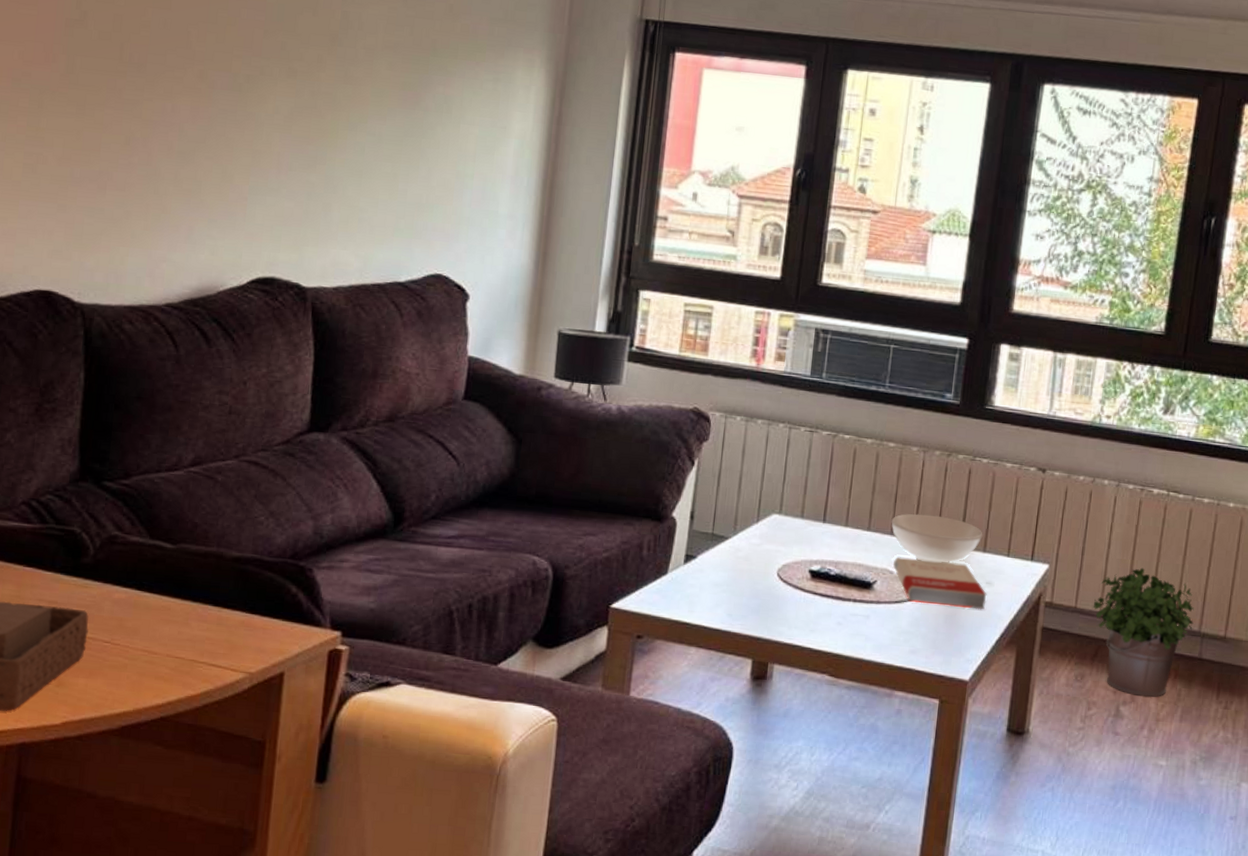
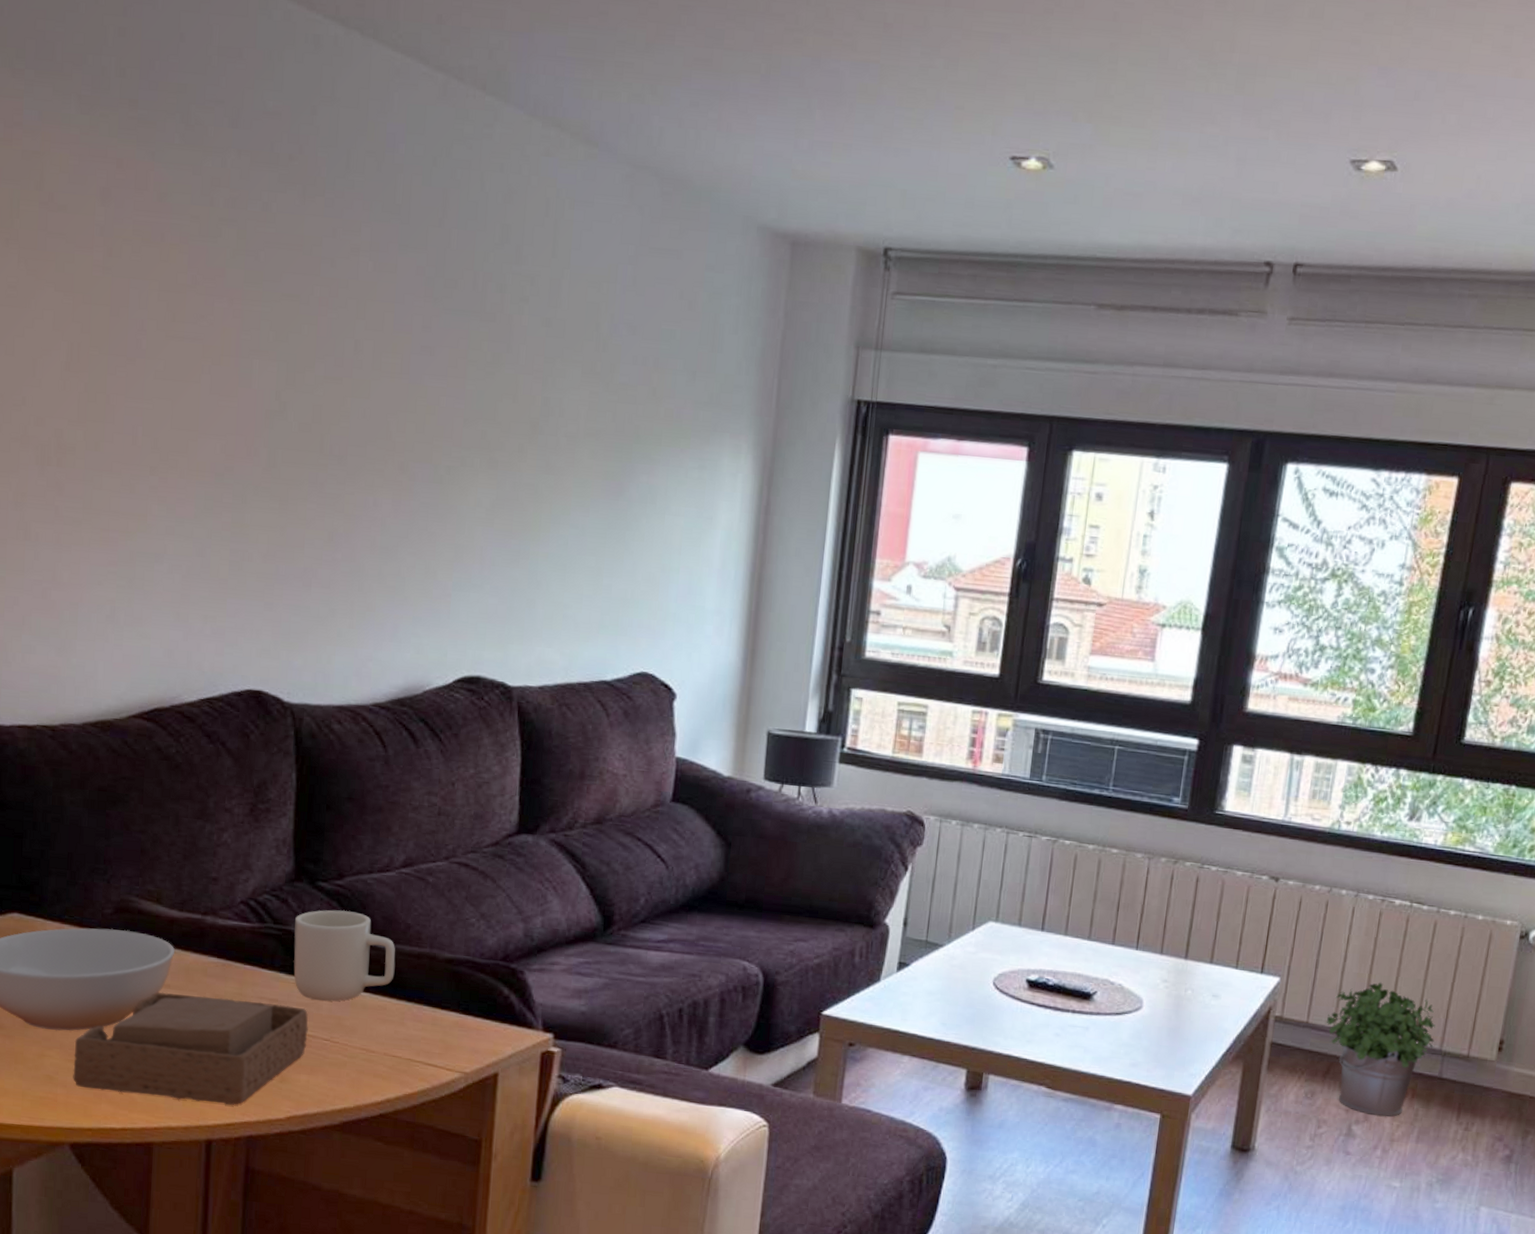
mug: none [75,509,182,603] -> present [293,909,396,1002]
decorative bowl: present [891,513,983,564] -> none [1113,923,1210,975]
book: present [893,556,987,610] -> none [1114,966,1213,1023]

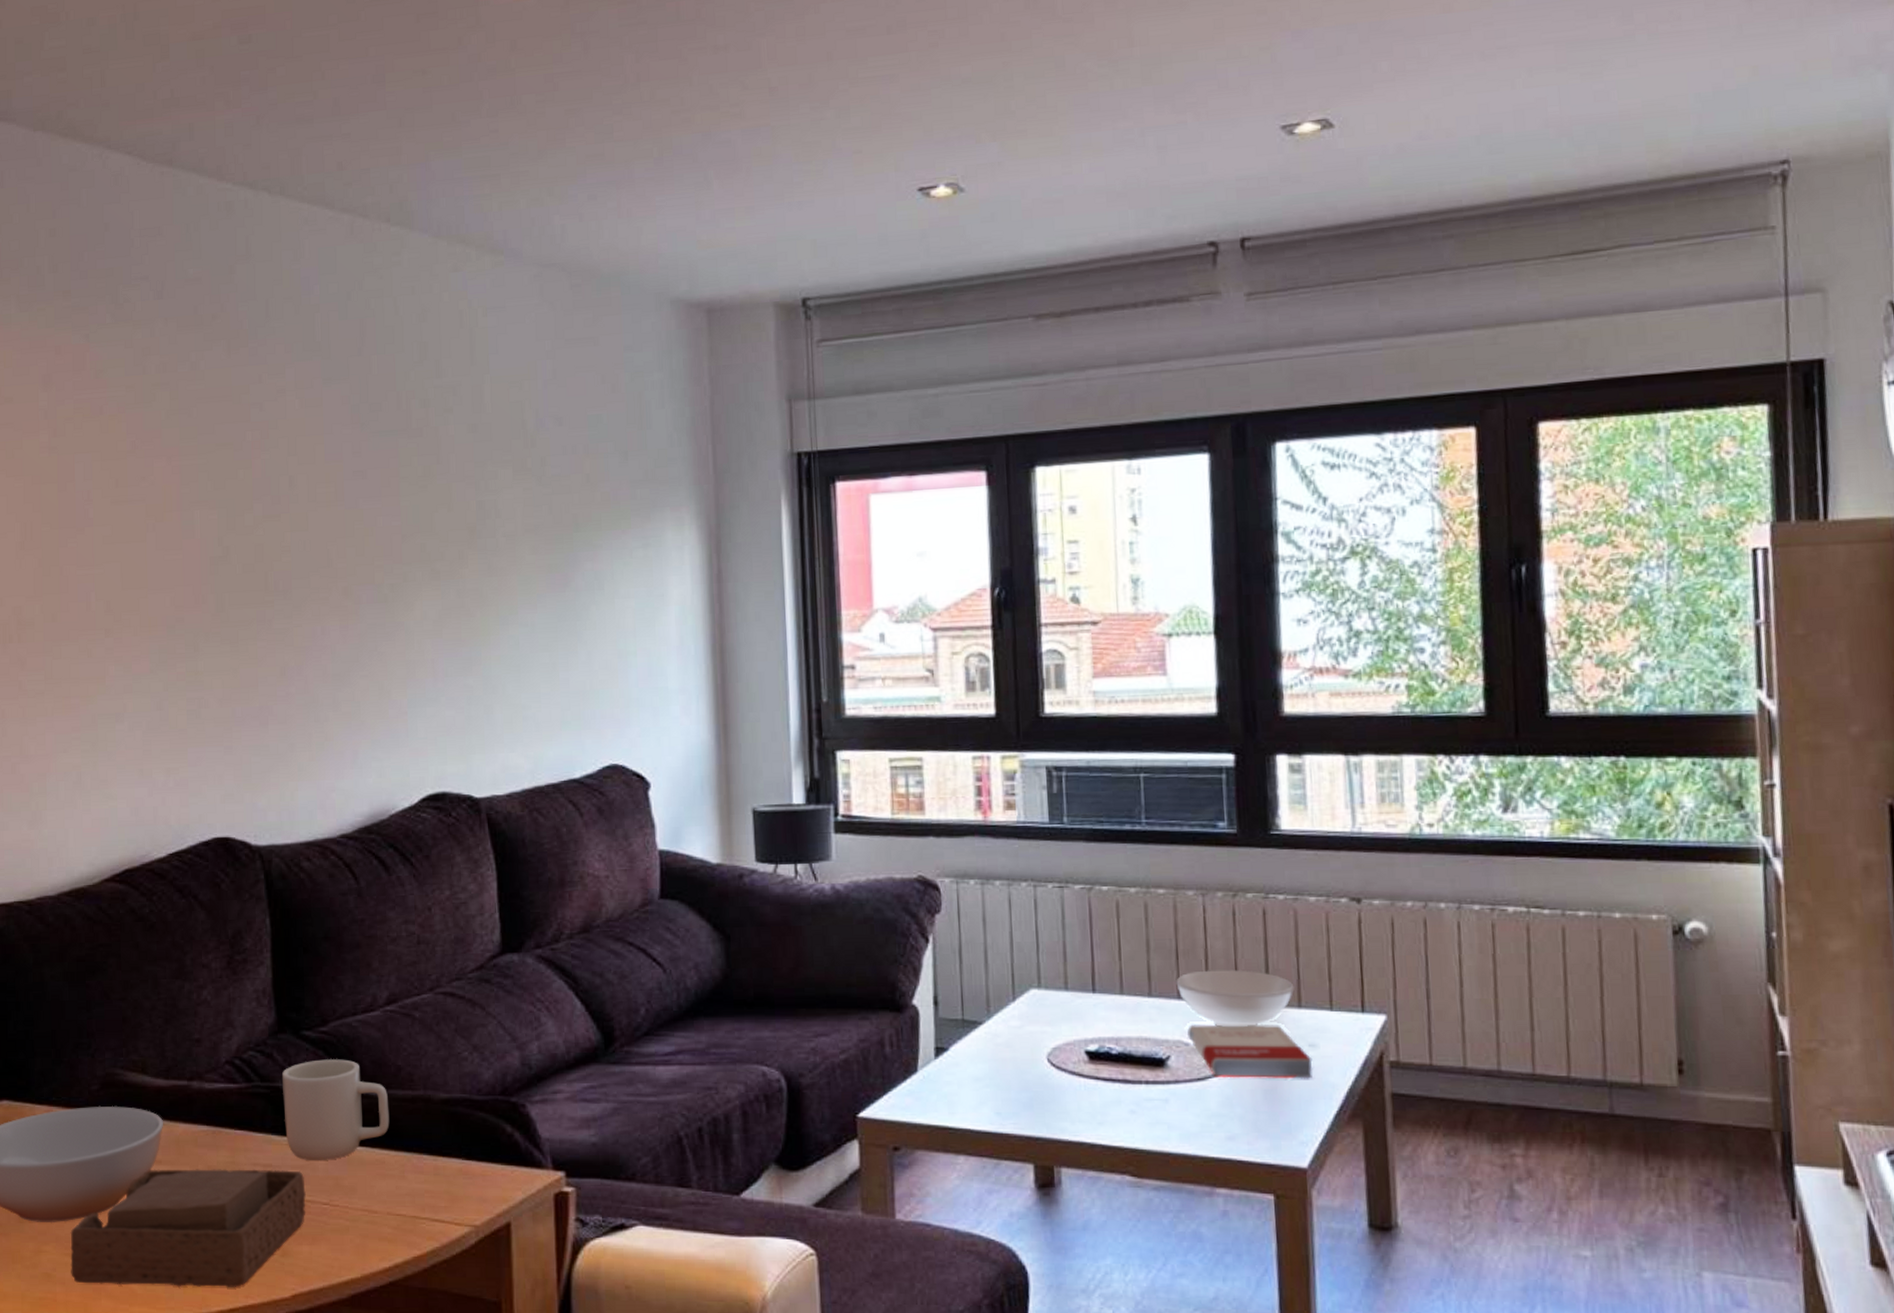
decorative bowl: none [1113,923,1210,975] -> present [1176,969,1295,1027]
book: none [1114,966,1213,1023] -> present [1187,1023,1313,1079]
potted plant: present [1325,982,1436,1117] -> none [1454,1006,1595,1170]

